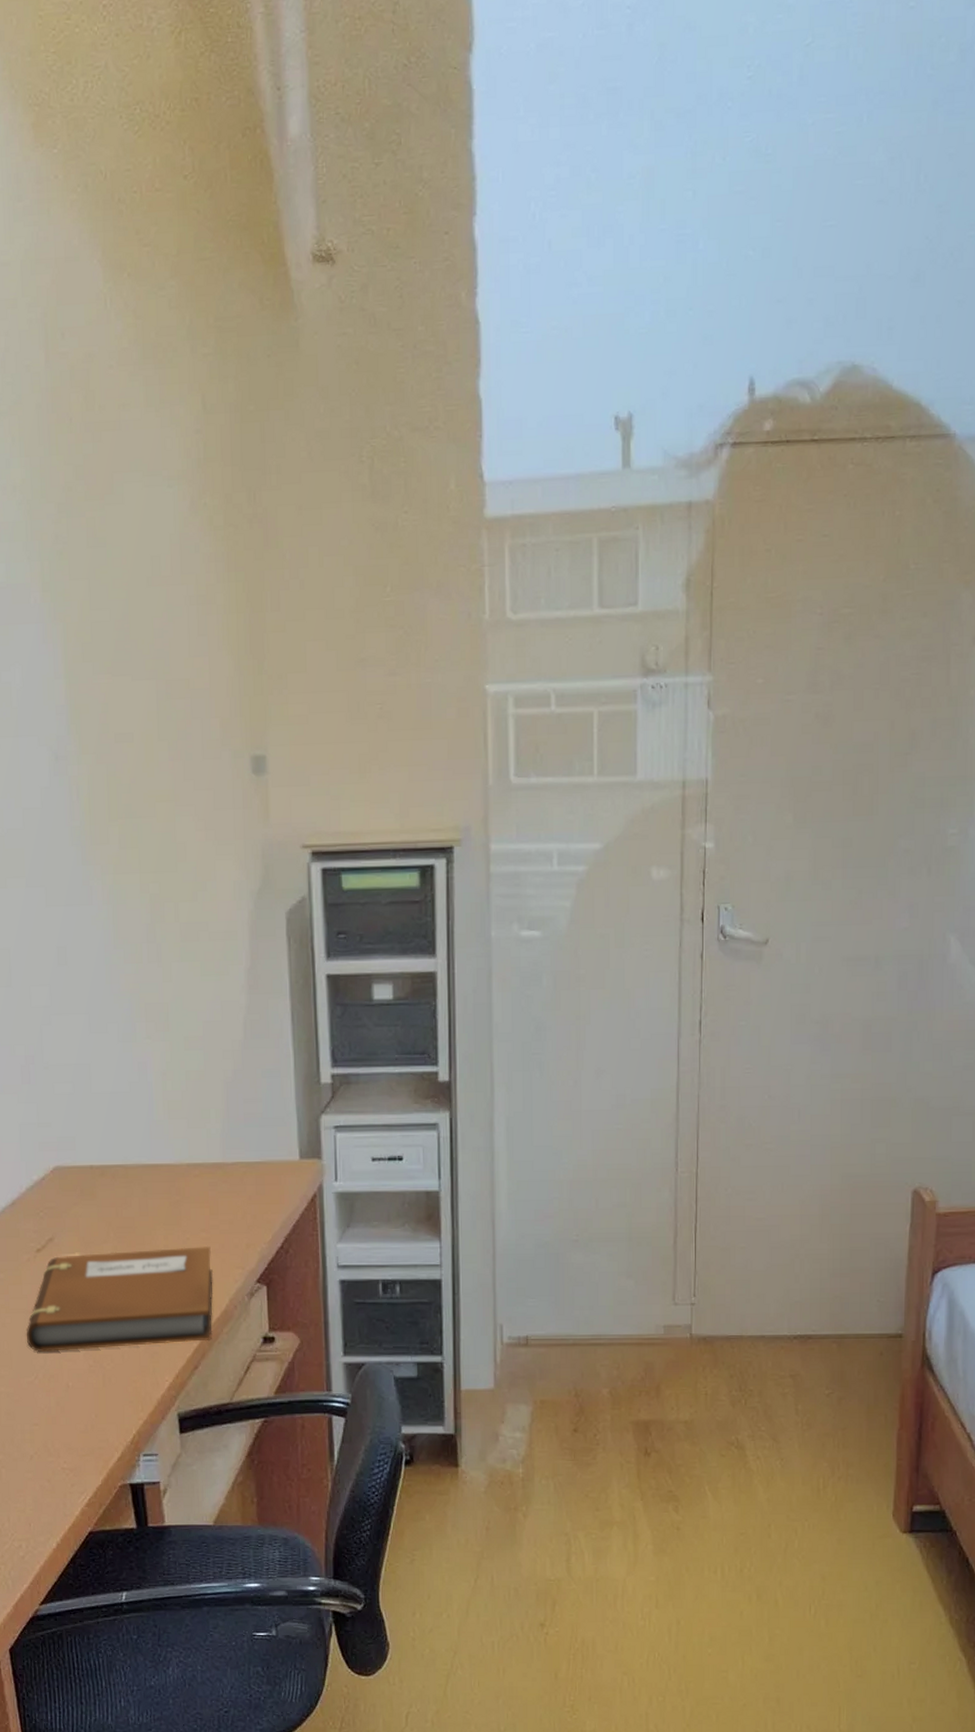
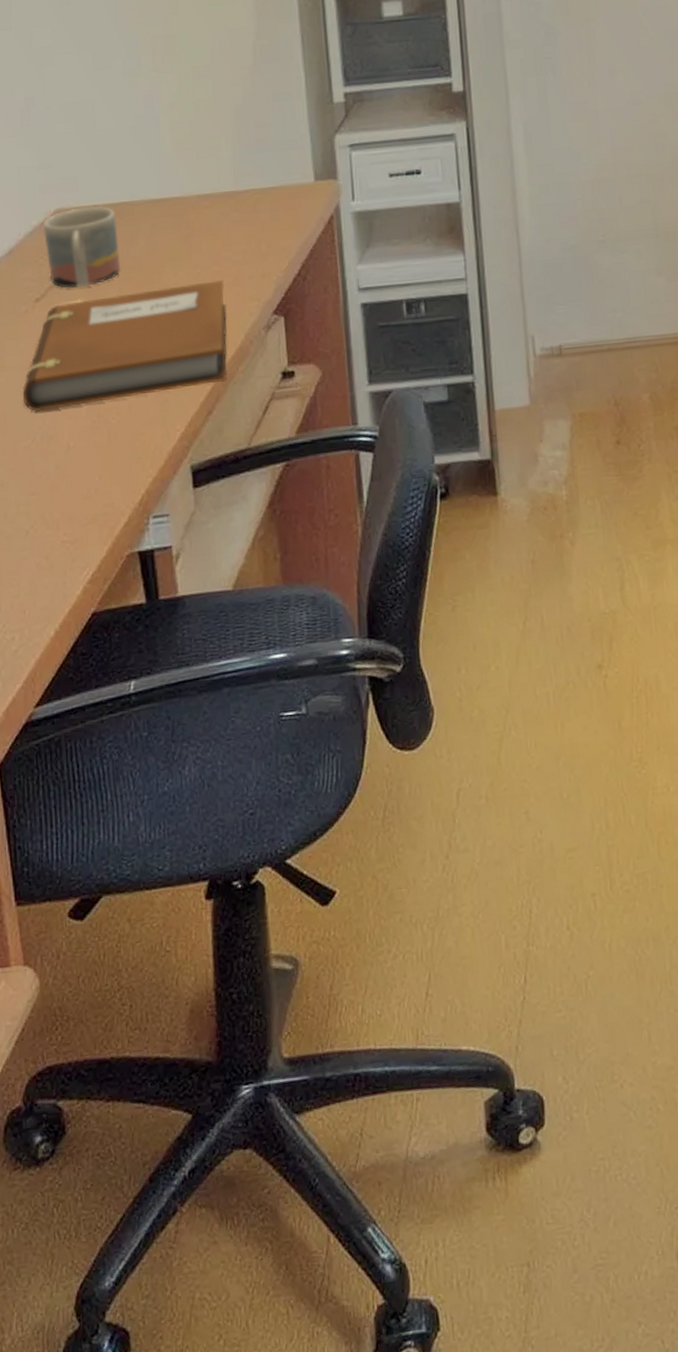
mug: none [43,1166,115,1242] -> present [42,205,121,288]

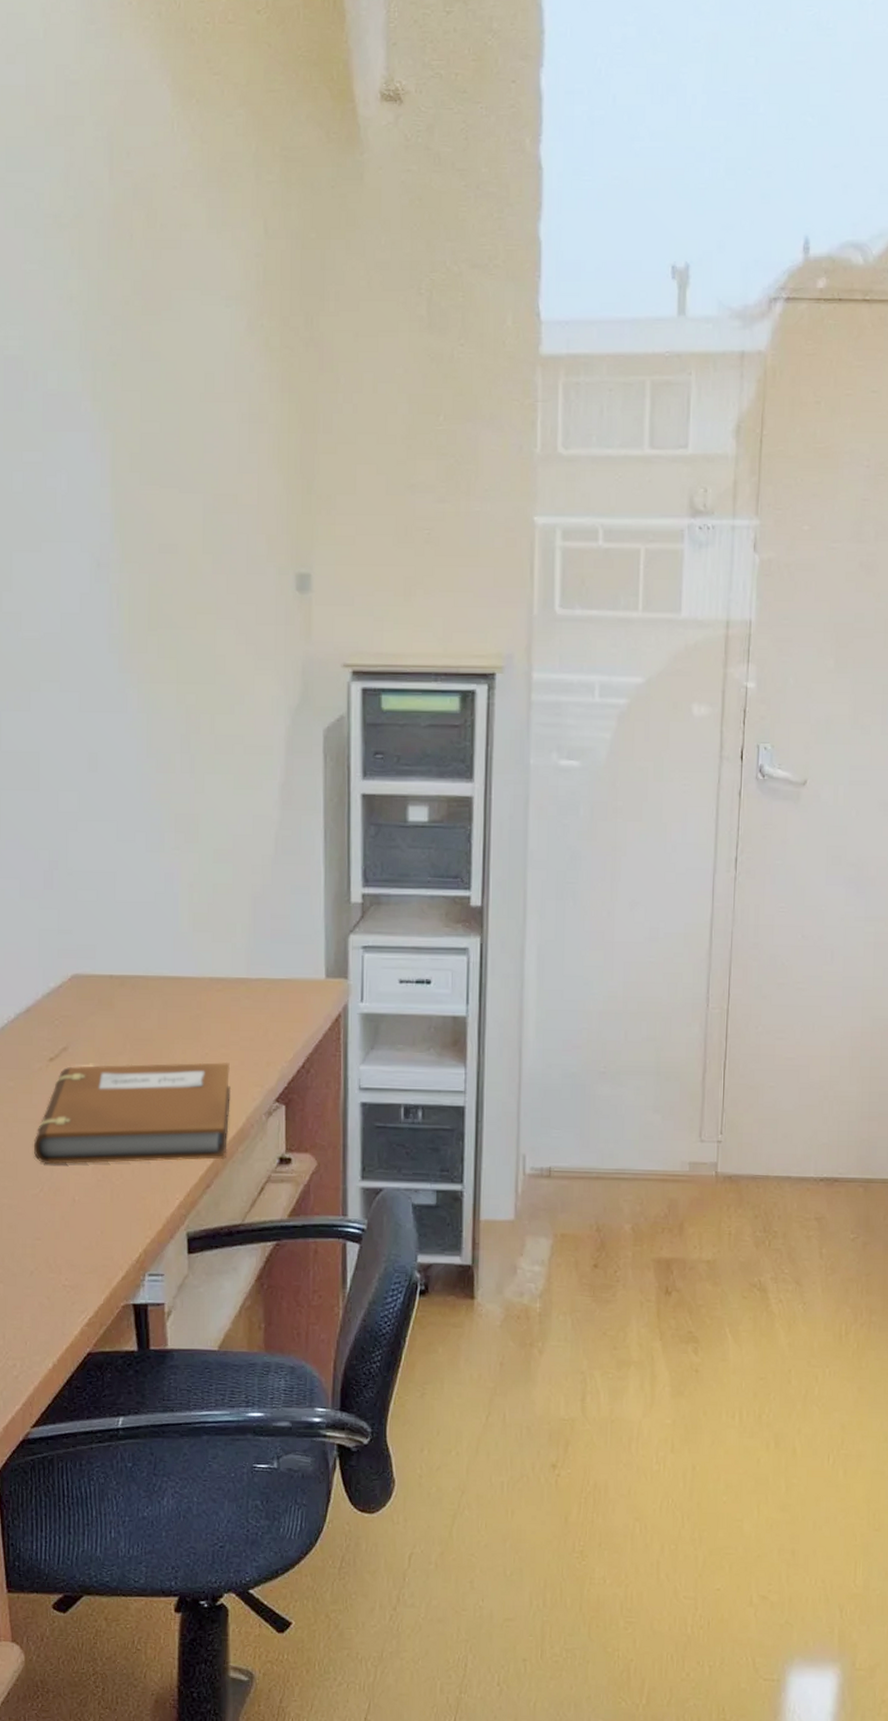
mug: present [42,205,121,288] -> none [59,975,132,1052]

